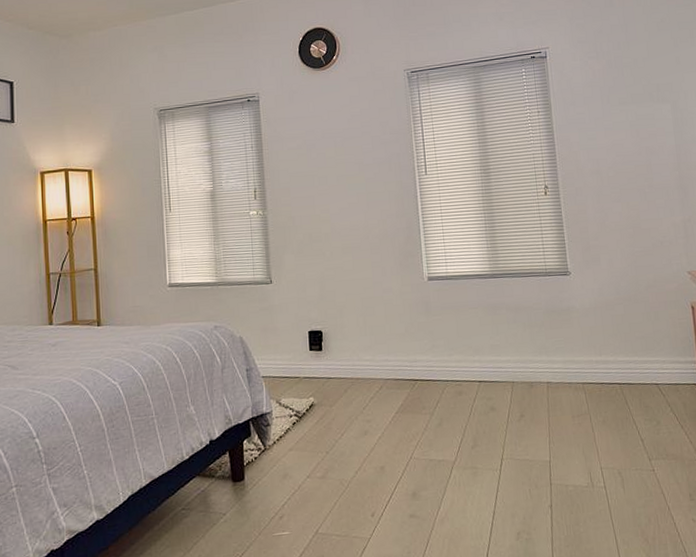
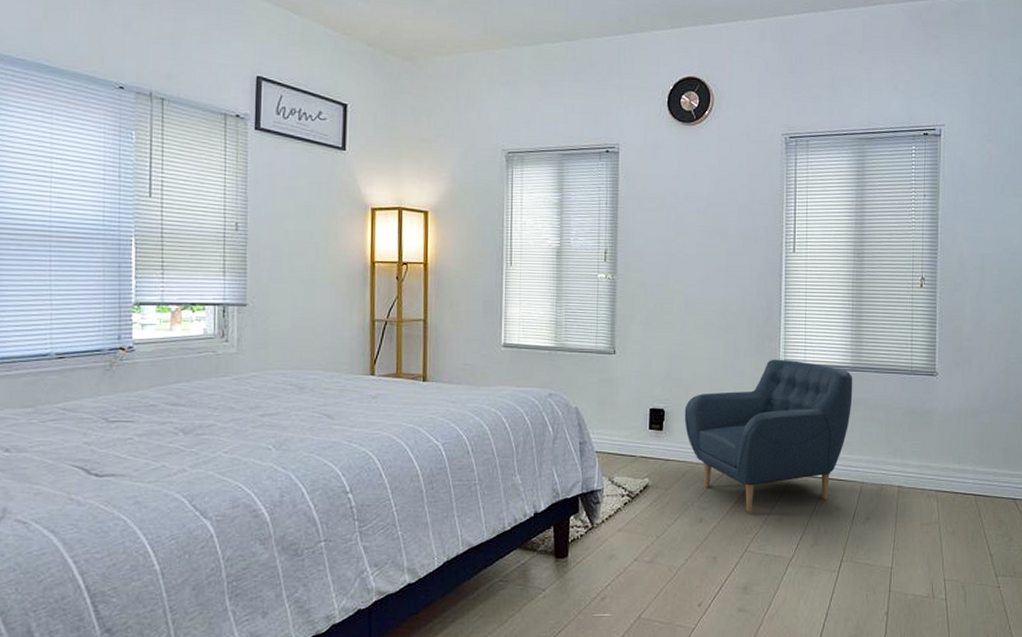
armchair: none [340,273,495,421] -> present [684,359,853,513]

